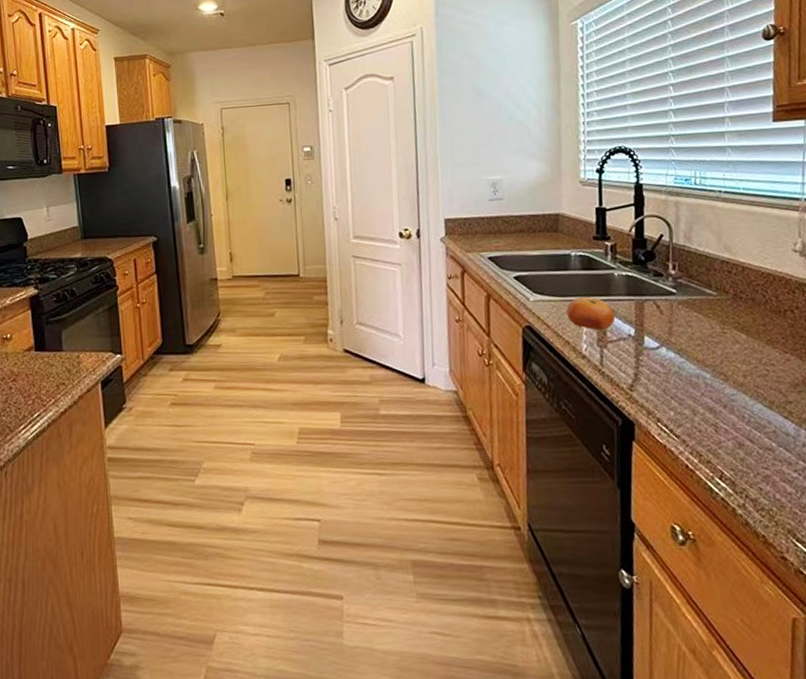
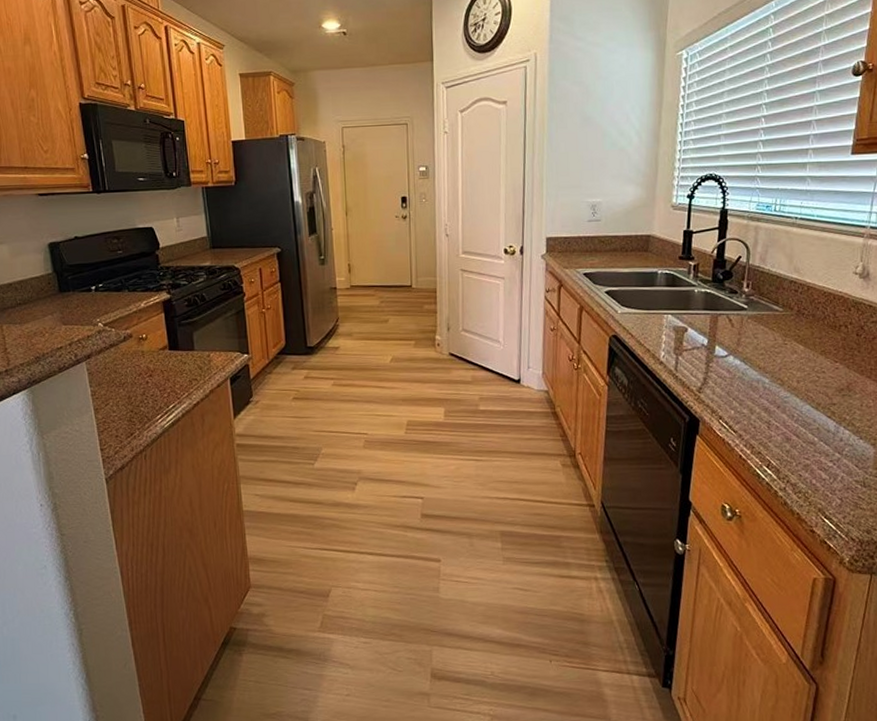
fruit: present [566,296,616,330] -> none [649,310,692,340]

